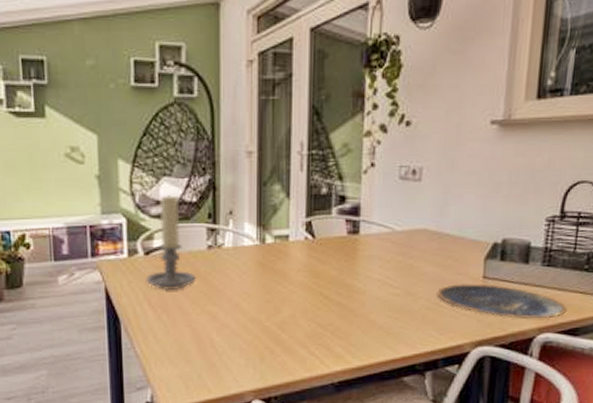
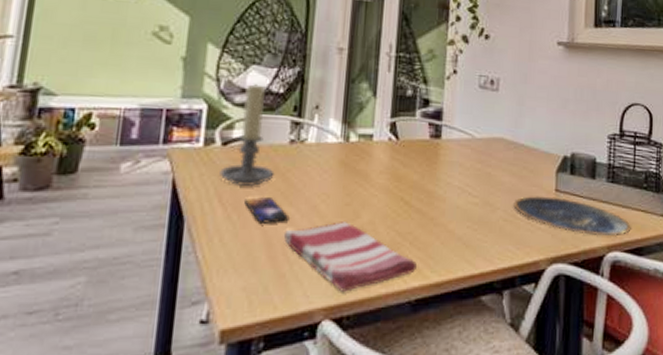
smartphone: none [170,299,214,322] -> present [243,197,290,224]
dish towel: none [210,317,338,377] -> present [283,222,417,292]

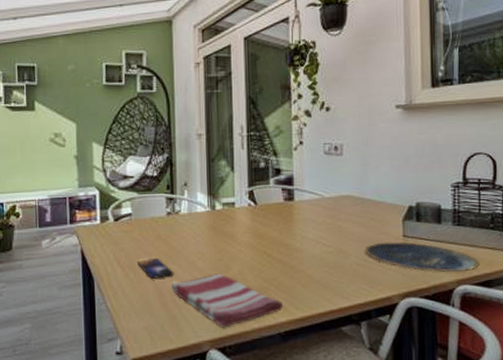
candle holder: present [219,84,275,186] -> none [115,171,158,251]

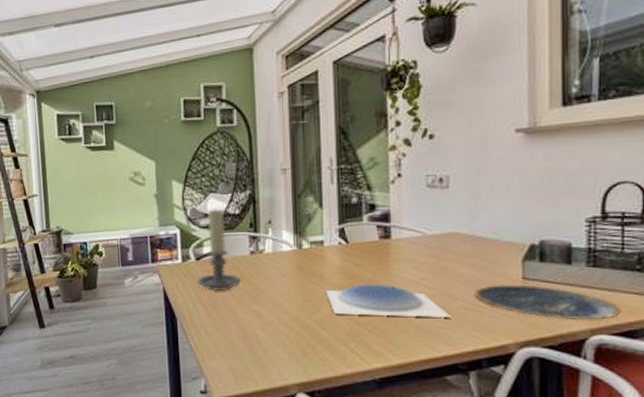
candle holder: none [115,171,158,251] -> present [197,209,241,291]
smartphone: present [136,259,174,279] -> none [219,299,259,319]
dish towel: present [171,273,283,328] -> none [255,315,378,371]
plate: none [236,243,346,273] -> present [326,284,451,318]

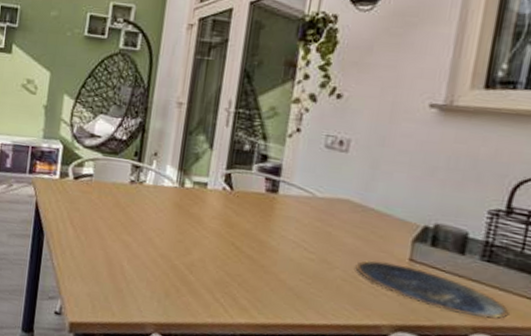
candle holder: present [197,209,241,291] -> none [71,131,116,215]
plate: present [326,284,451,318] -> none [200,234,327,286]

